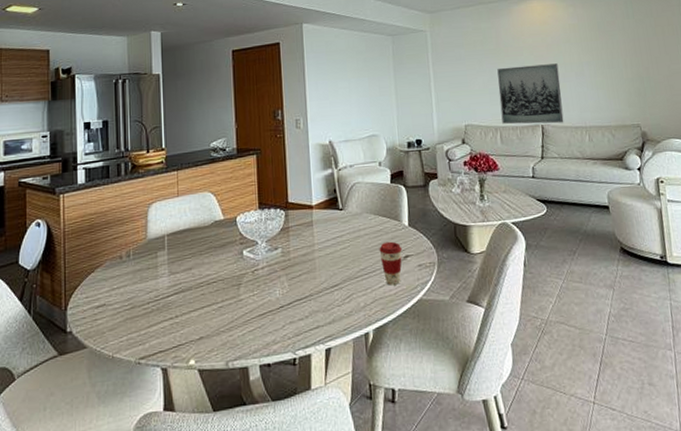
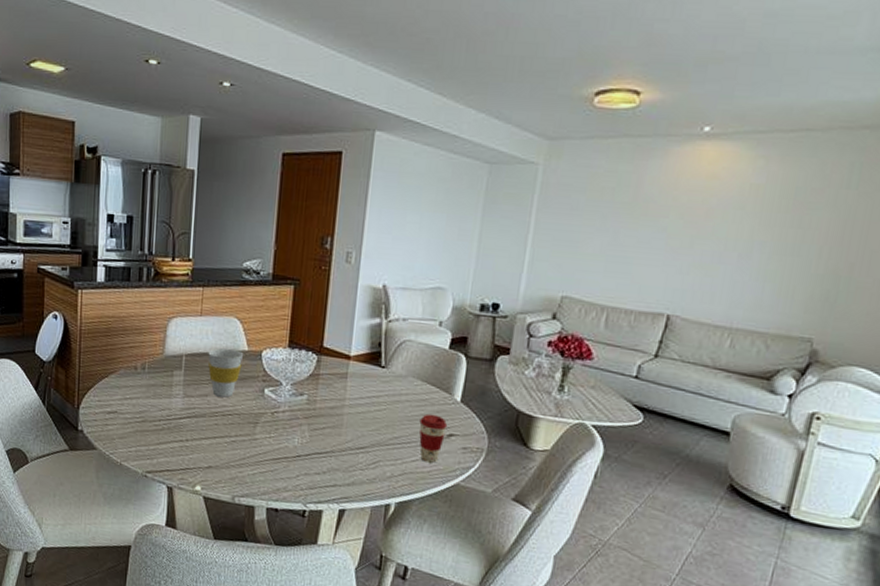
cup: none [188,220,221,268] -> present [208,348,244,398]
wall art: present [497,63,564,125] -> none [613,229,716,318]

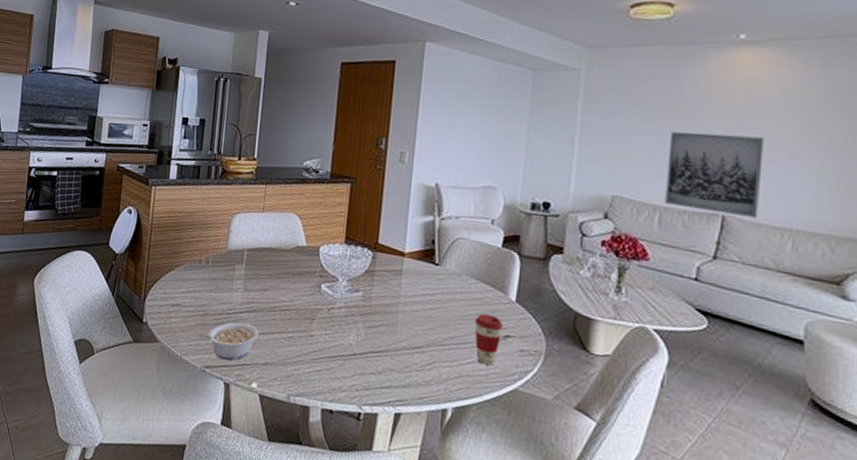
legume: none [139,427,202,466] -> present [199,321,260,361]
cup: present [208,348,244,398] -> none [268,243,303,293]
wall art: none [613,229,716,318] -> present [665,131,764,219]

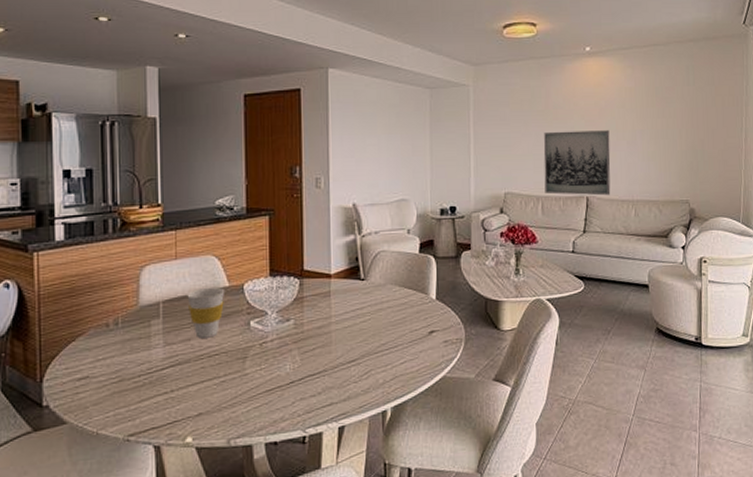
legume: present [199,321,260,361] -> none [117,378,188,423]
cup: none [268,243,303,293] -> present [187,286,225,339]
coffee cup: present [474,313,504,366] -> none [402,315,428,362]

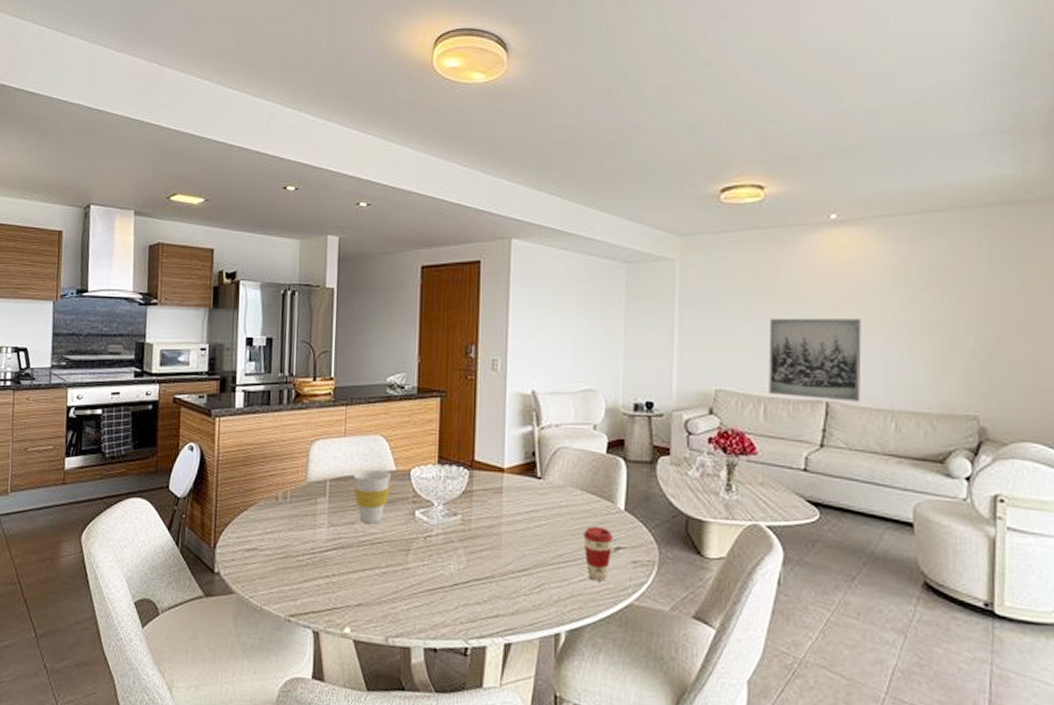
coffee cup: none [402,315,428,362] -> present [583,526,614,582]

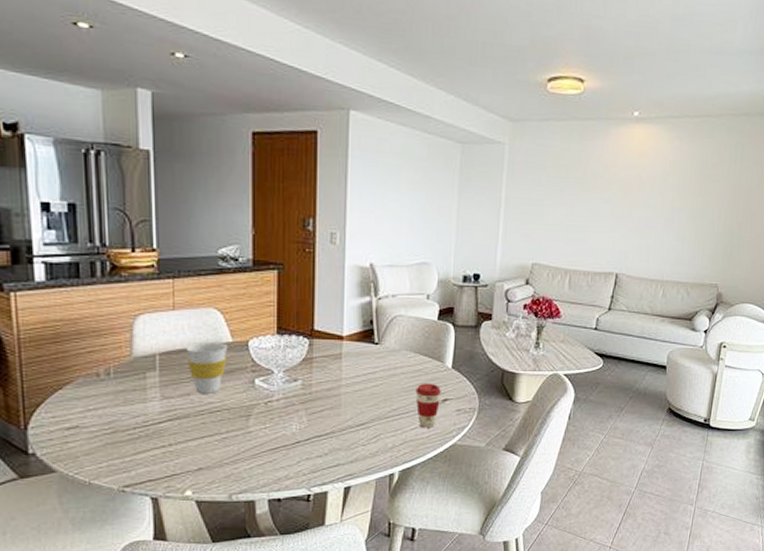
wall art: present [768,318,862,402] -> none [574,201,648,274]

